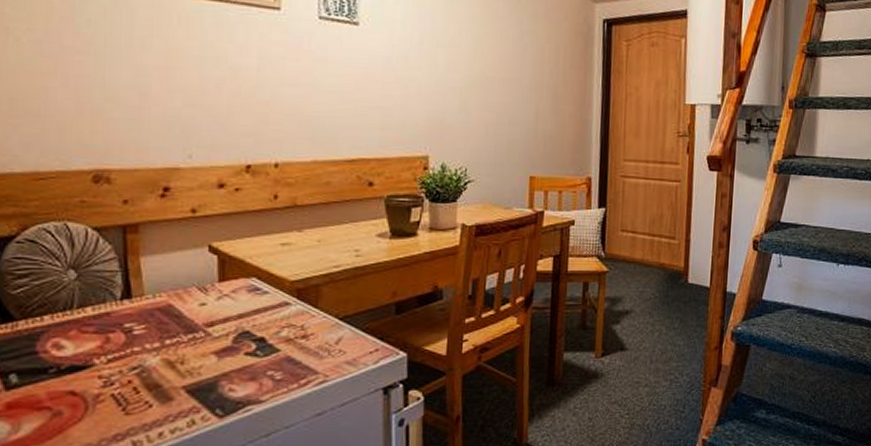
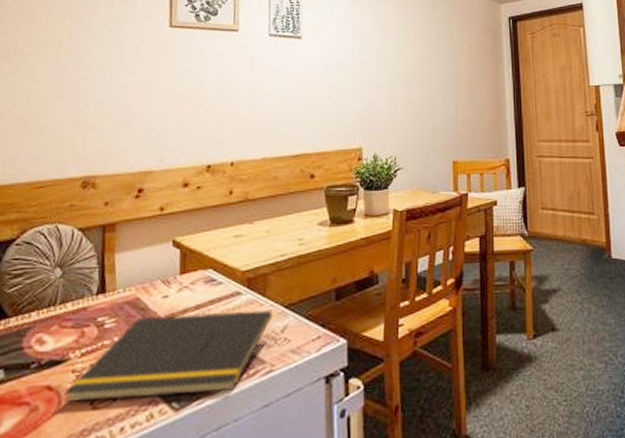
notepad: none [91,321,327,409] -> present [64,310,274,404]

